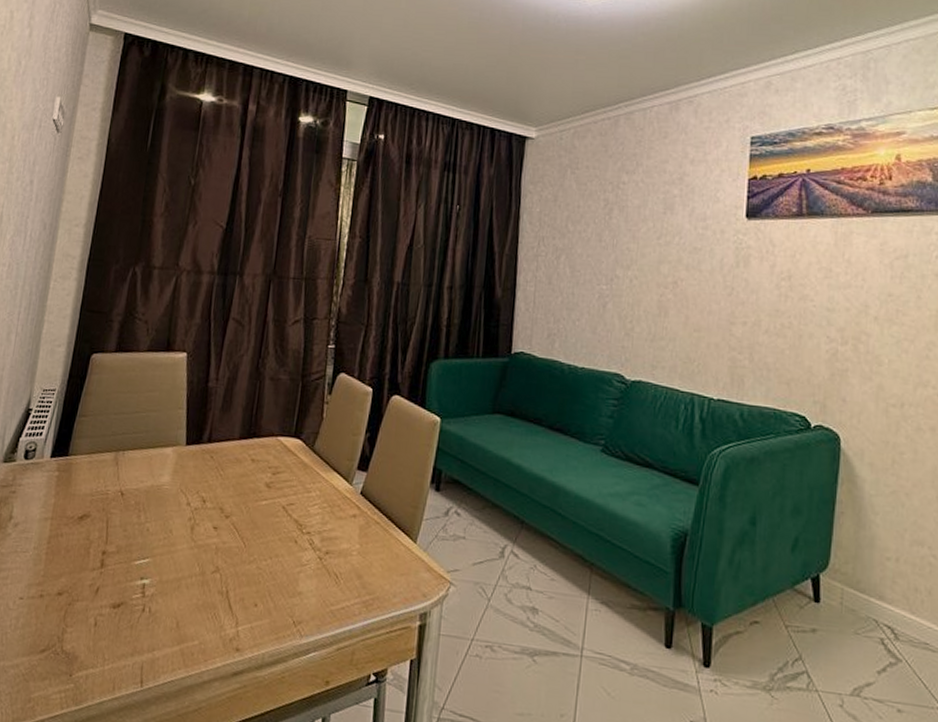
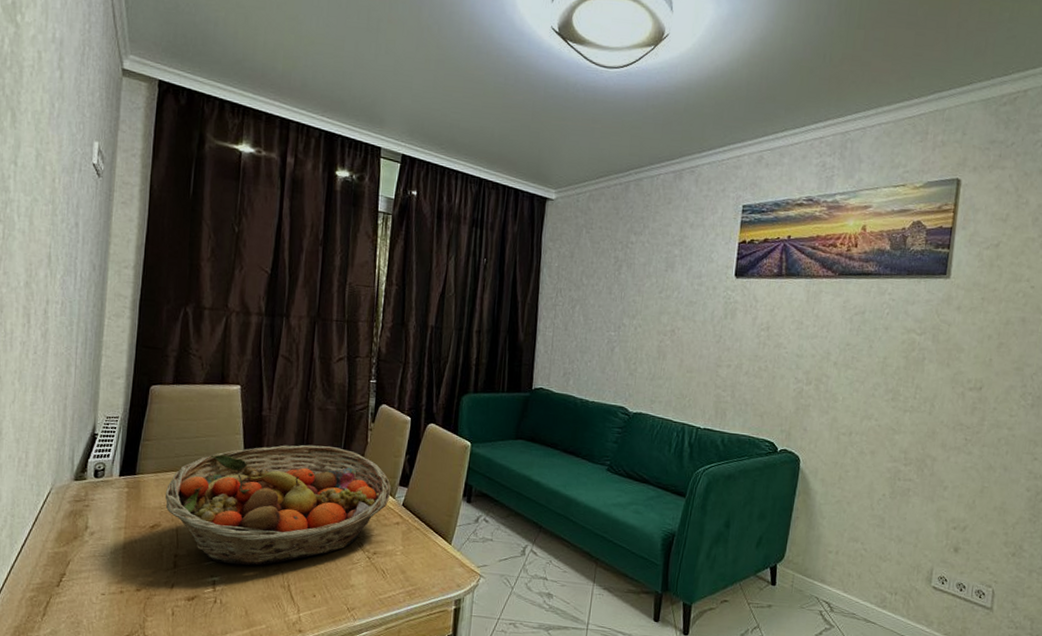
fruit basket: none [97,421,349,566] -> present [165,445,392,565]

